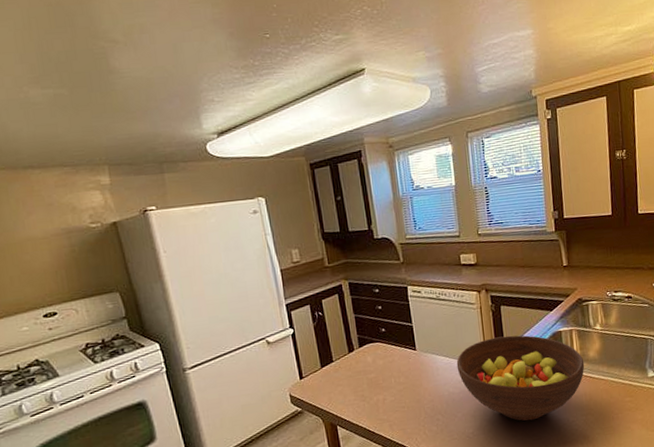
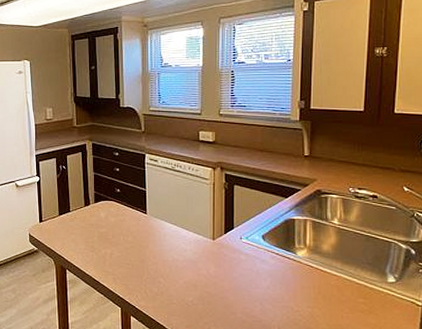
fruit bowl: present [456,335,585,421] -> none [184,214,317,302]

